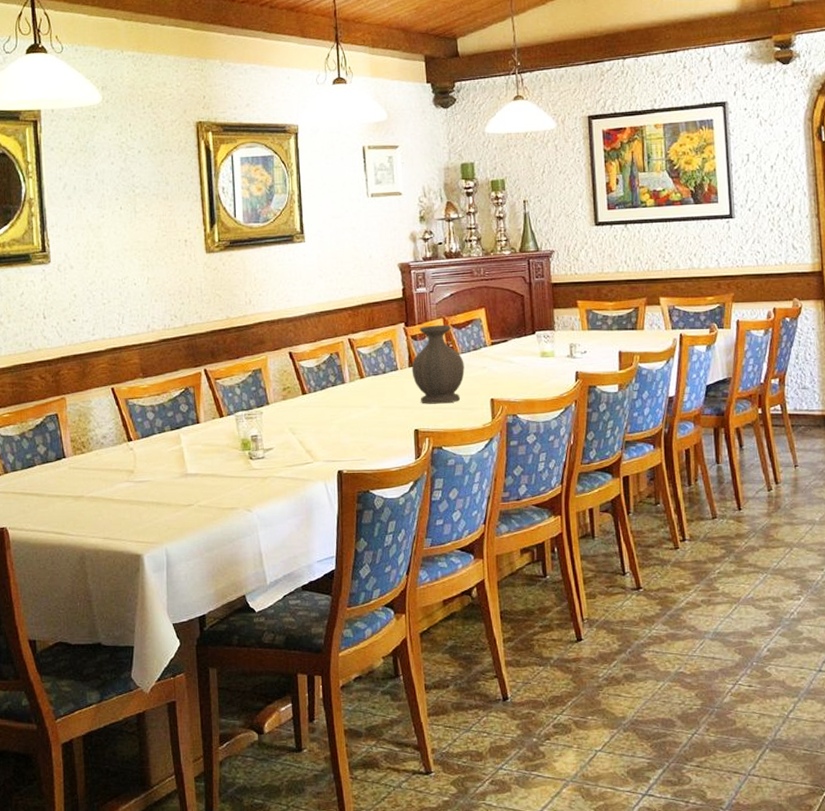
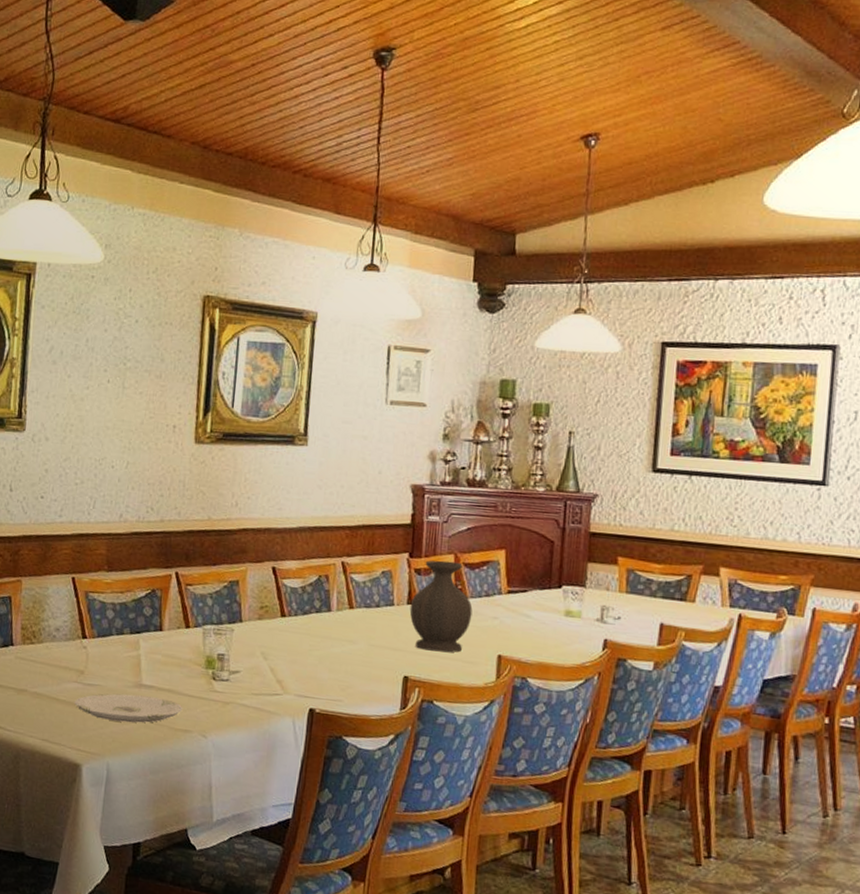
plate: none [128,483,227,511] -> present [74,693,183,723]

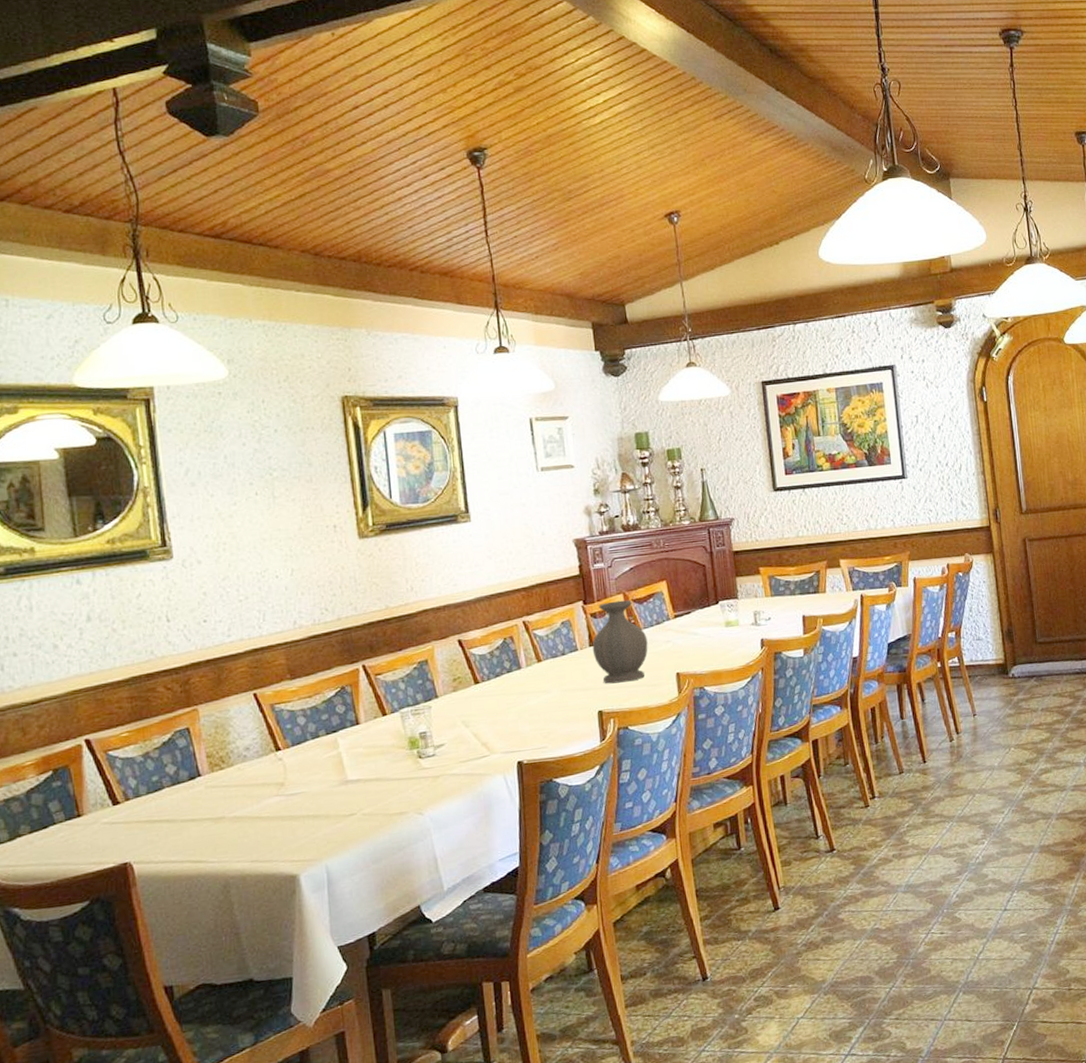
plate: present [74,693,183,723] -> none [279,788,394,825]

